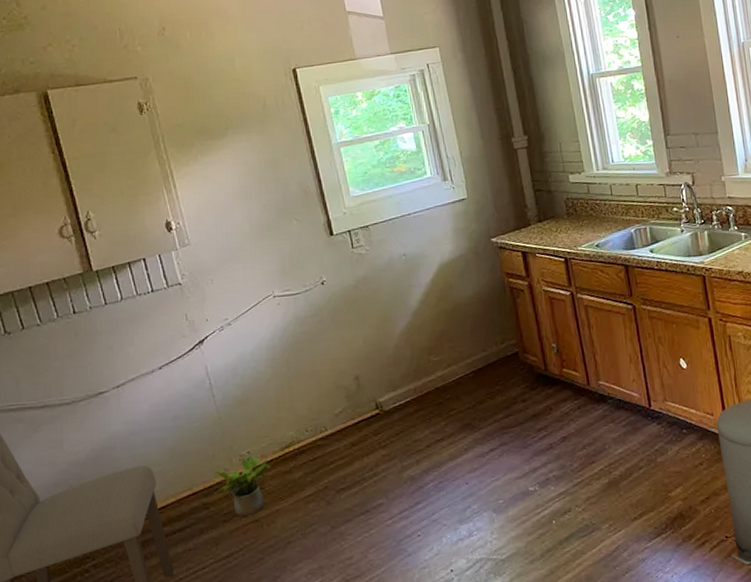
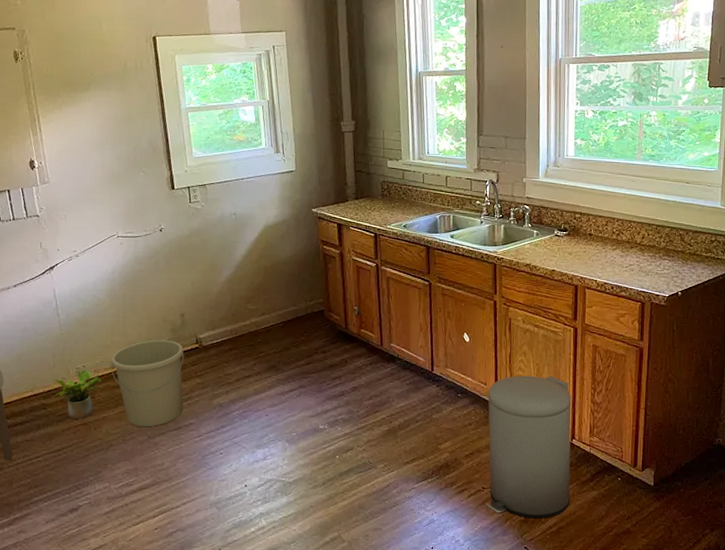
bucket: none [280,409,369,517] -> present [111,339,184,428]

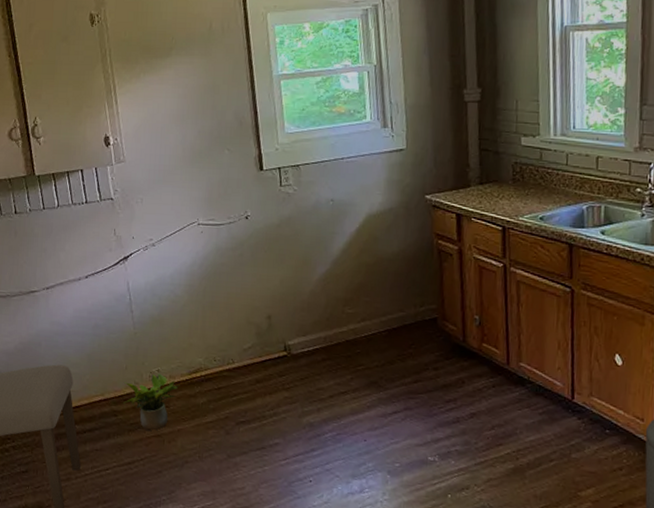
bucket: present [111,339,184,428] -> none [188,344,271,445]

